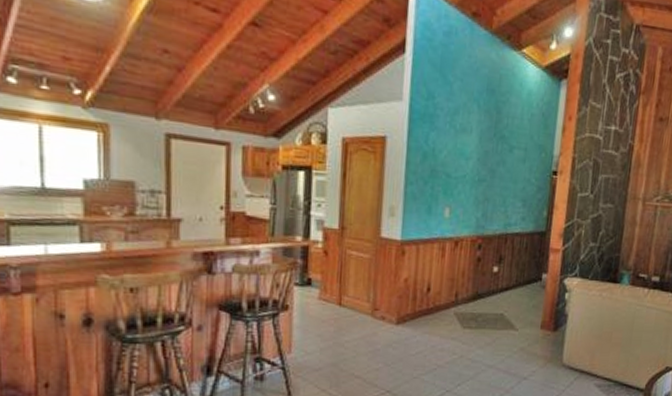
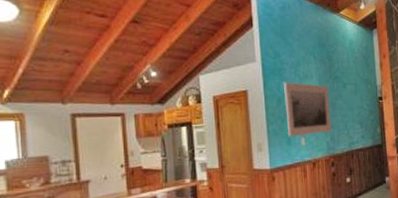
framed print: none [428,132,490,206] -> present [284,82,332,137]

